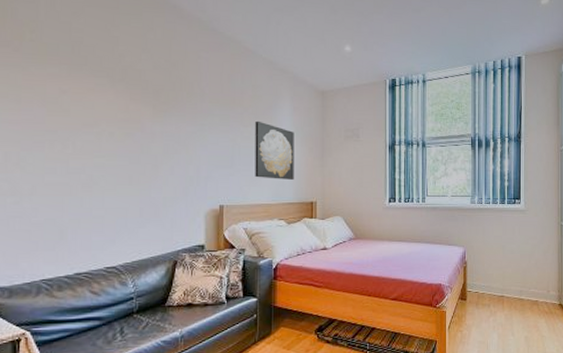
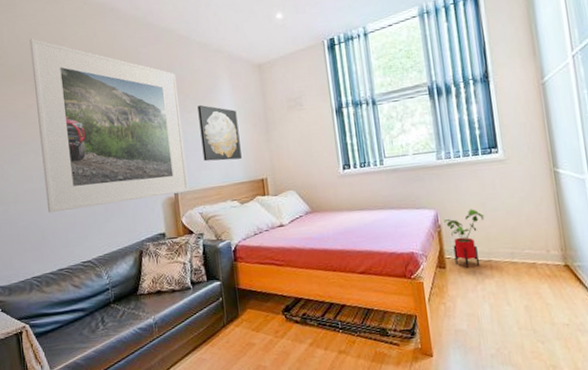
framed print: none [70,18,237,211] -> present [29,38,189,213]
house plant: none [470,250,504,302] -> present [444,209,485,269]

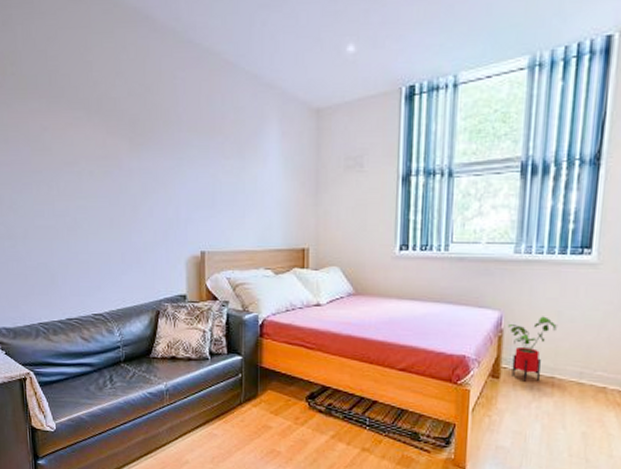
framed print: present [29,38,189,213] -> none [47,44,218,256]
wall art: present [197,104,242,162] -> none [238,151,283,222]

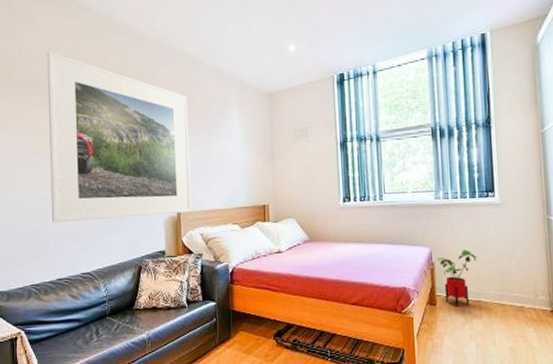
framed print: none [47,44,218,256] -> present [47,51,192,223]

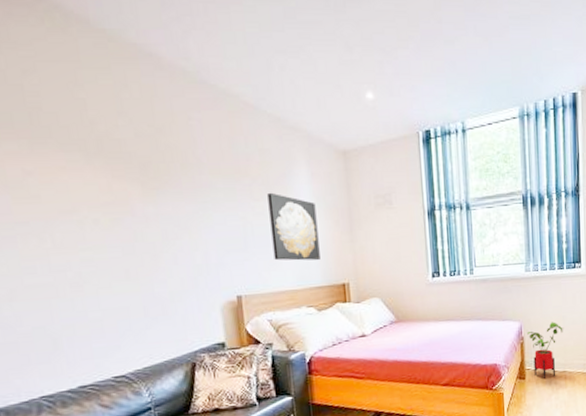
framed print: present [47,51,192,223] -> none [23,78,256,316]
wall art: none [206,128,245,185] -> present [267,192,320,261]

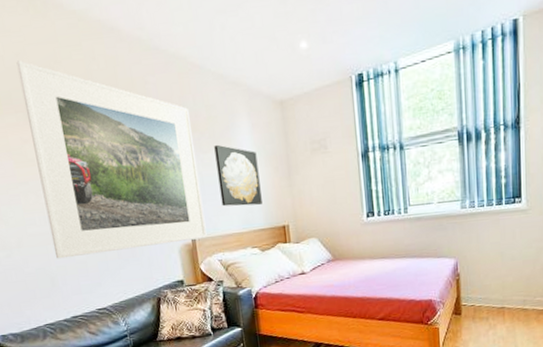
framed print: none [23,78,256,316] -> present [16,60,207,259]
house plant: present [527,322,564,380] -> none [463,258,503,315]

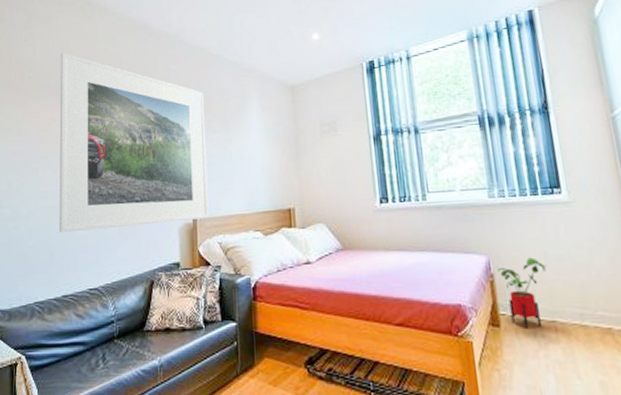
wall art: present [214,144,262,207] -> none [224,125,268,187]
house plant: none [463,258,503,315] -> present [497,257,547,330]

